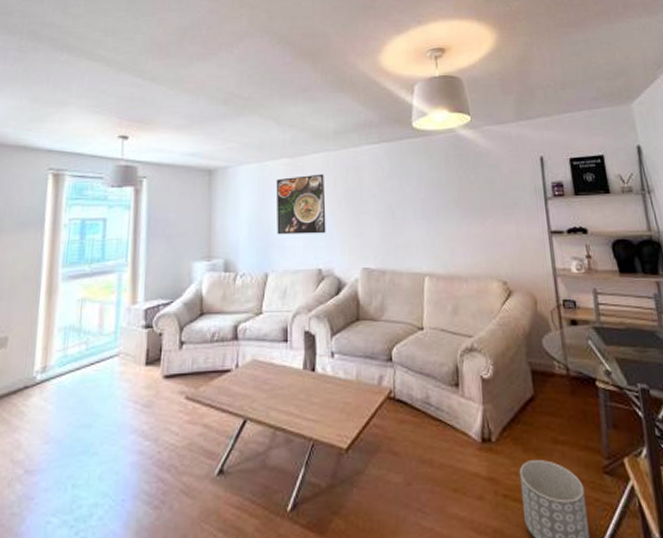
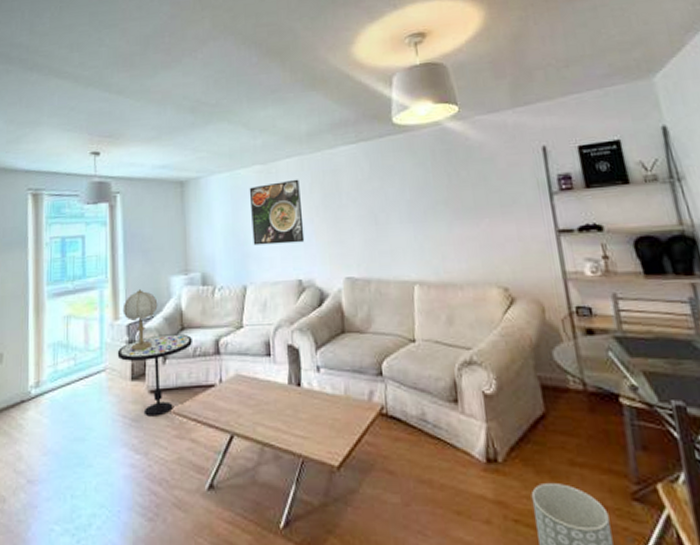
side table: none [132,319,211,402] -> present [117,334,192,417]
table lamp: none [141,273,178,336] -> present [122,288,158,351]

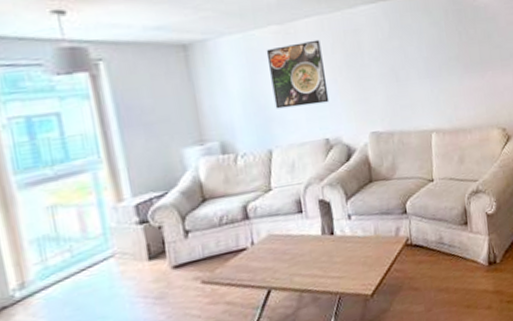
side table: present [117,334,192,417] -> none [126,205,217,292]
table lamp: present [122,288,158,351] -> none [126,165,172,231]

